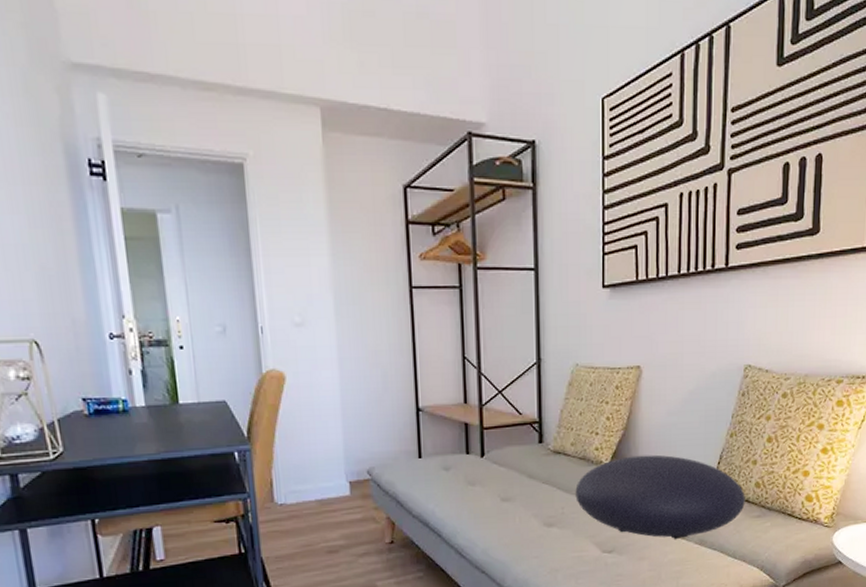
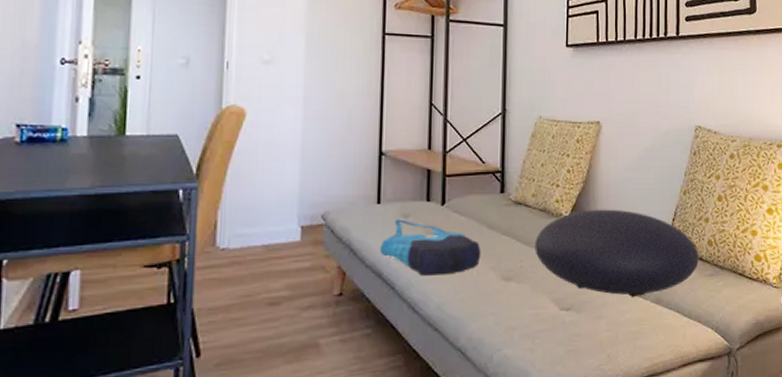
tote bag: none [425,472,523,524] -> present [380,219,481,276]

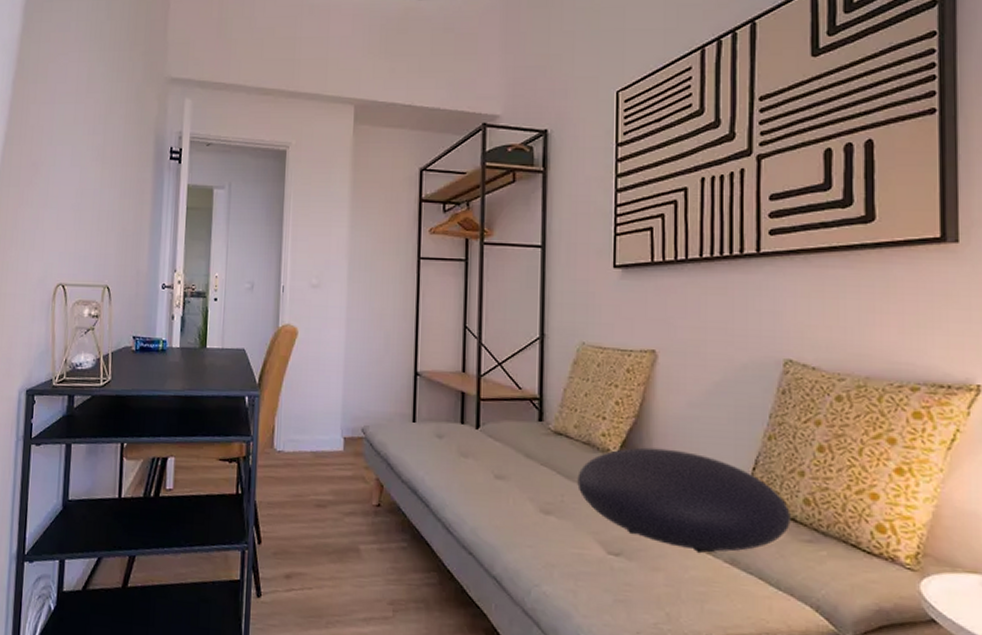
tote bag: present [380,219,481,276] -> none [416,439,518,500]

